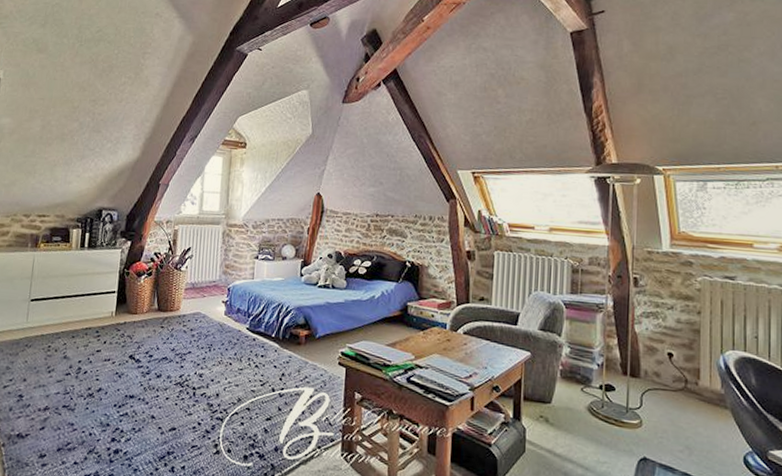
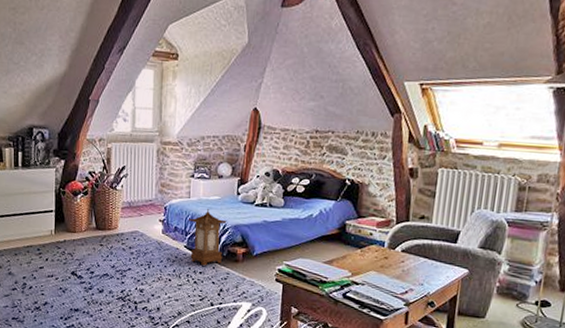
lantern: none [252,290,290,349] -> present [189,209,227,266]

